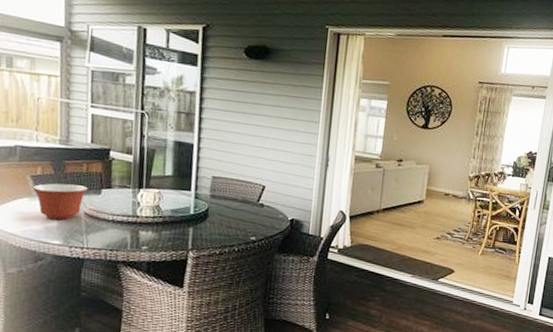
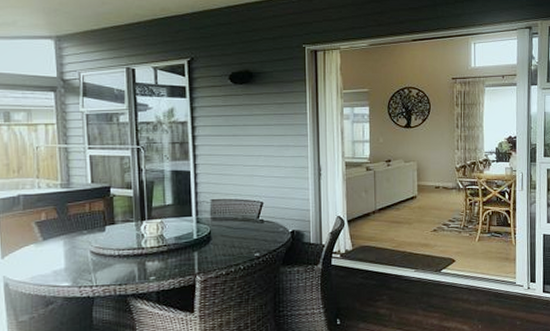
mixing bowl: present [32,183,88,220] -> none [37,225,92,261]

